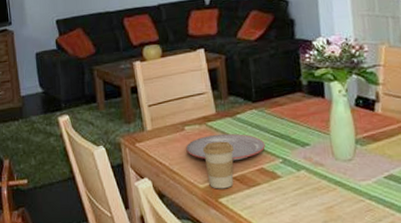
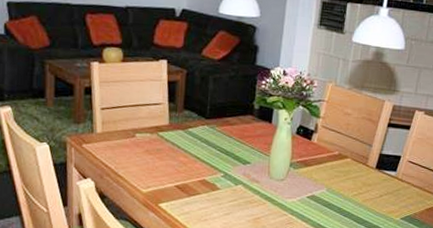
plate: present [186,133,266,161] -> none [134,144,211,171]
coffee cup: present [202,141,234,189] -> none [150,151,181,195]

